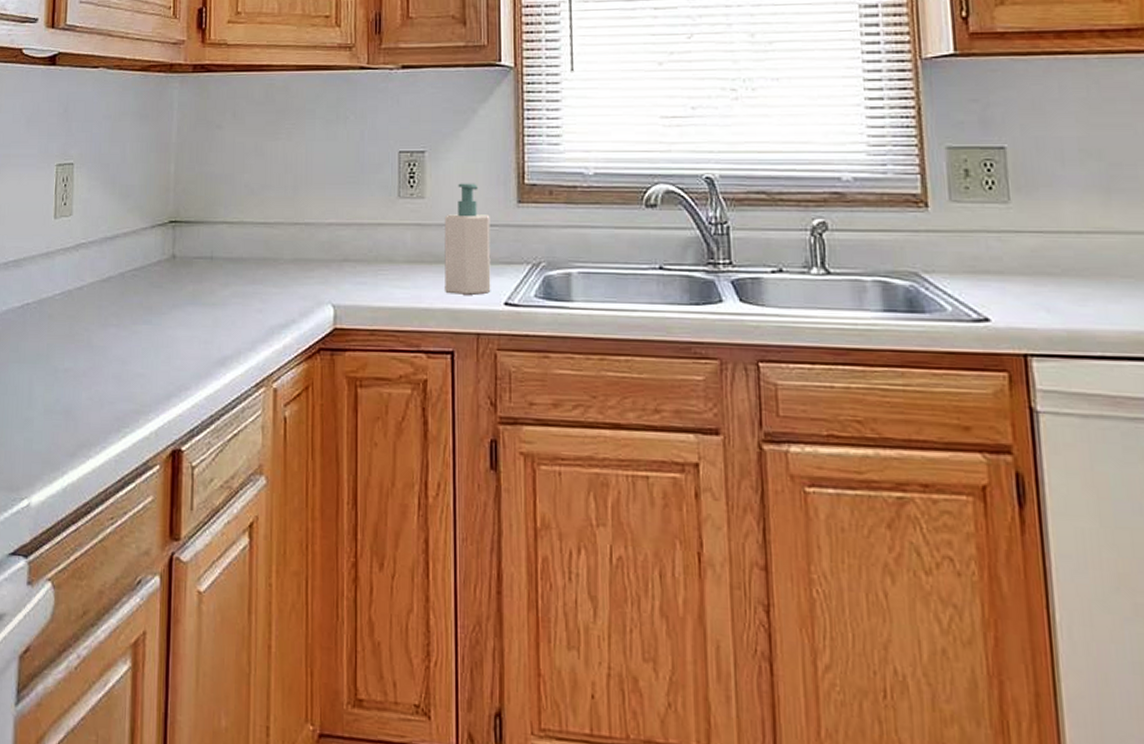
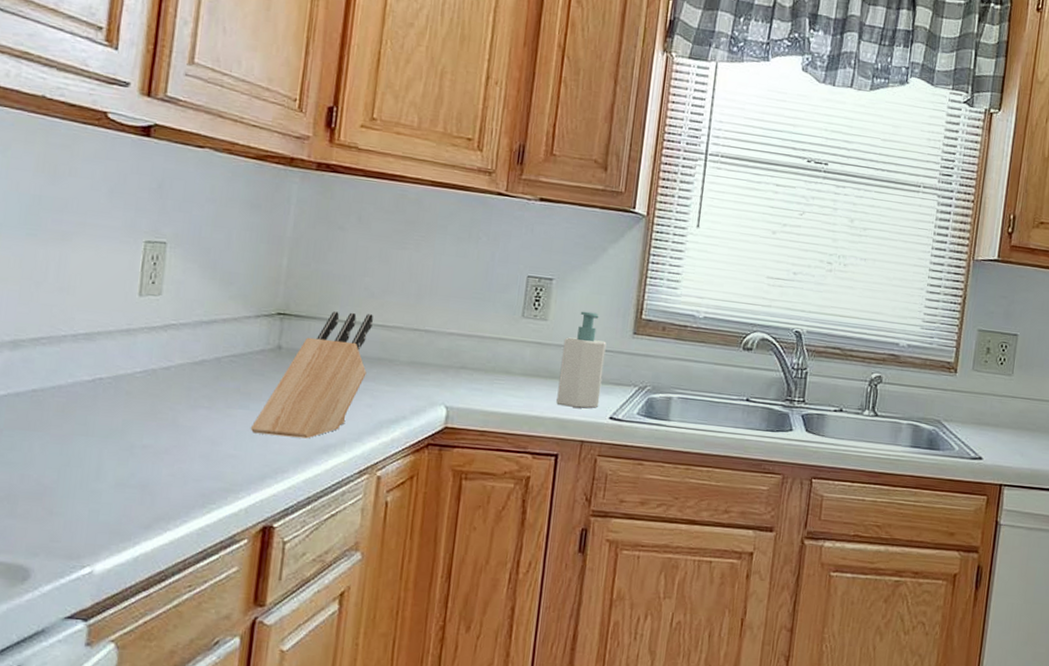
knife block: none [154,212,255,351] -> present [250,311,373,439]

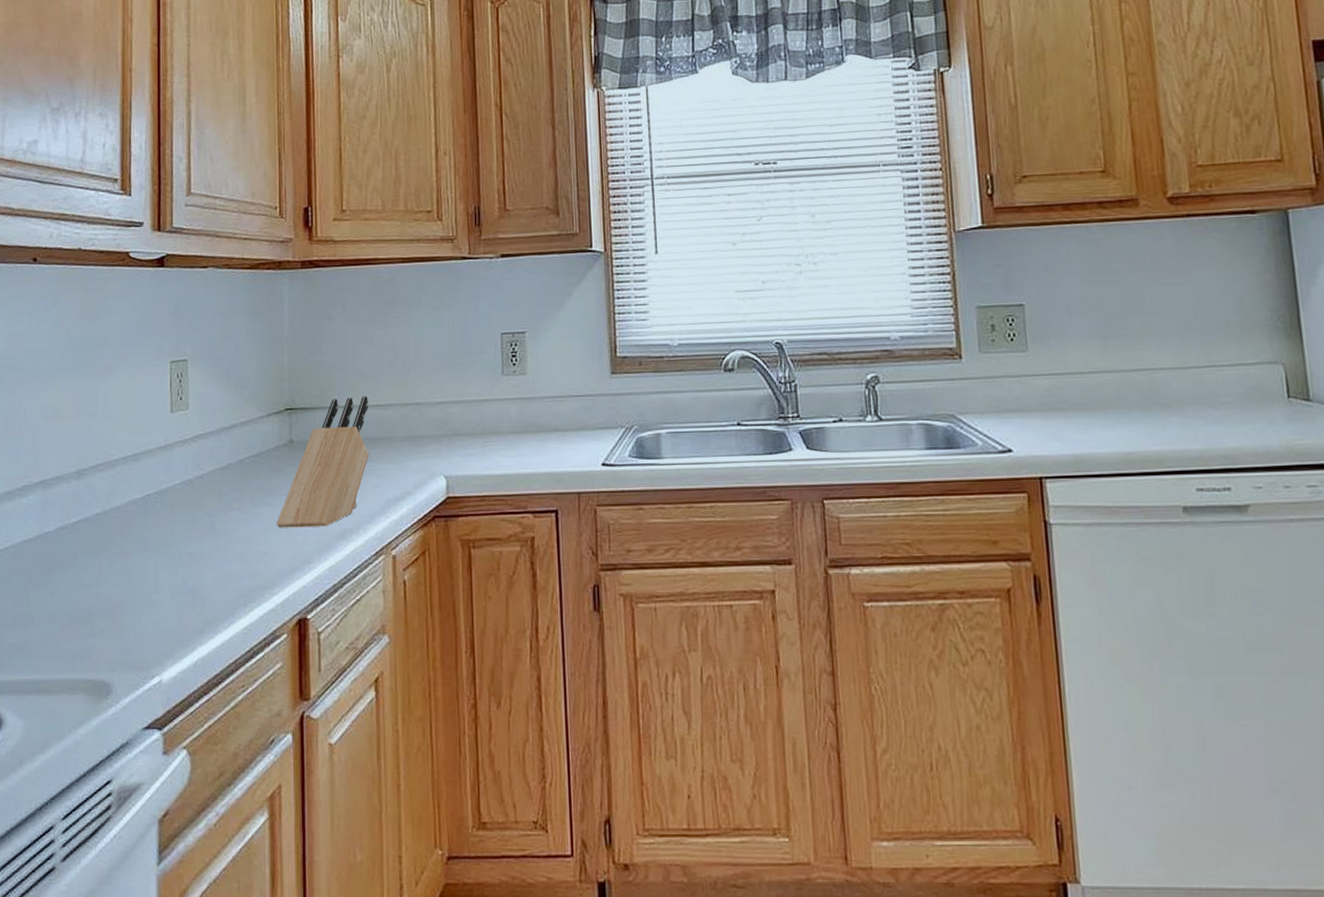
soap bottle: present [556,311,607,409] -> none [545,358,590,459]

